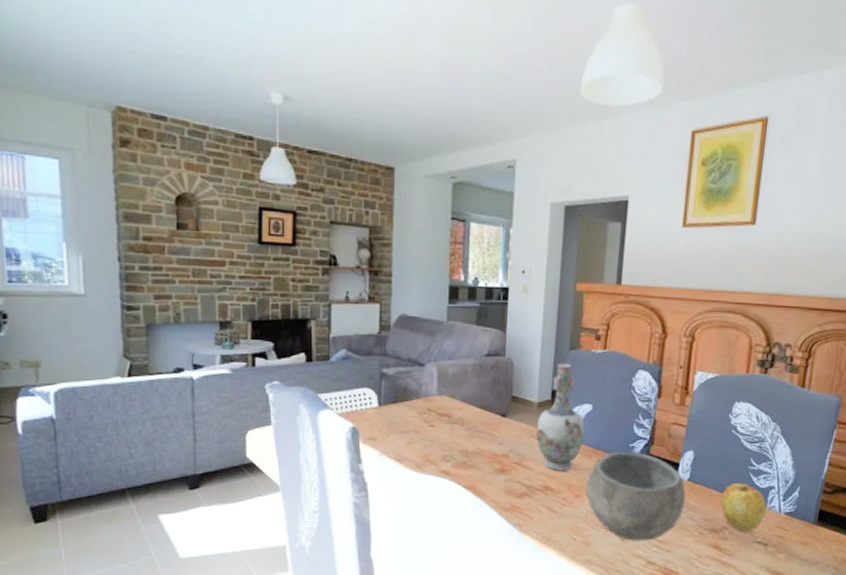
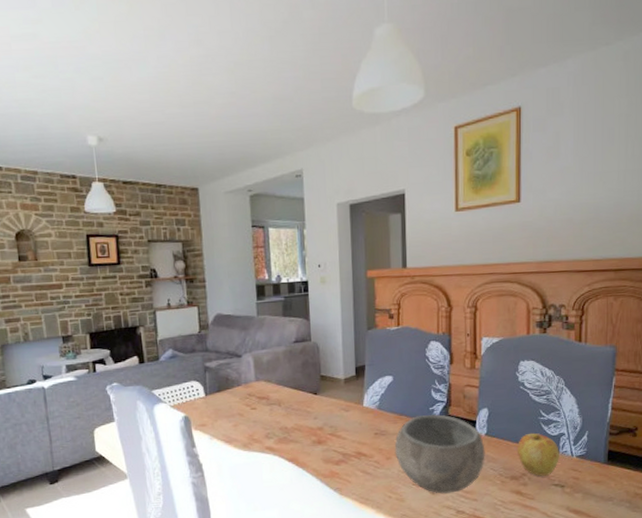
vase: present [536,363,585,471] -> none [345,342,388,438]

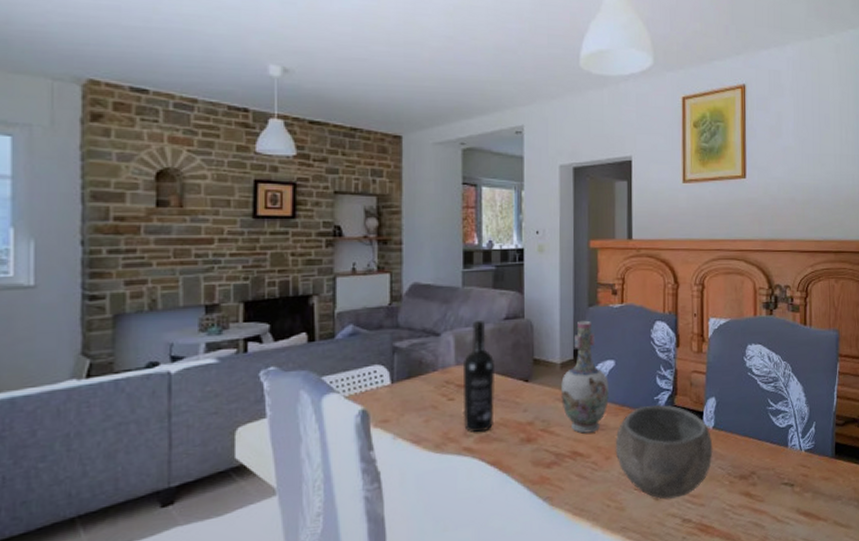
wine bottle: none [261,344,289,436] -> present [462,321,496,433]
vase: none [345,342,388,438] -> present [561,320,609,433]
apple: present [516,433,559,476] -> none [745,424,788,474]

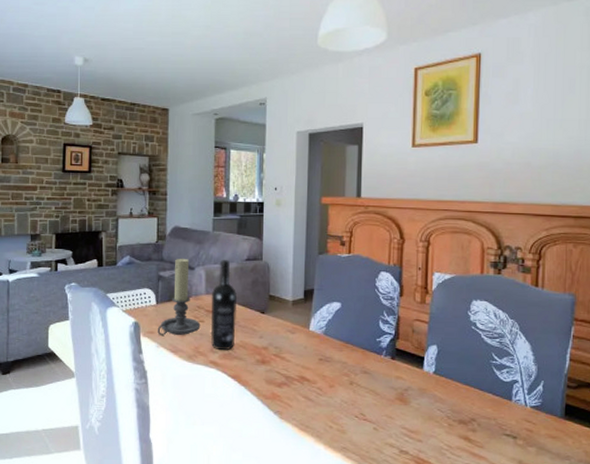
candle holder: none [393,322,450,424] -> present [157,258,201,336]
vase: present [561,320,609,433] -> none [292,266,335,363]
bowl: present [615,405,713,499] -> none [338,346,433,431]

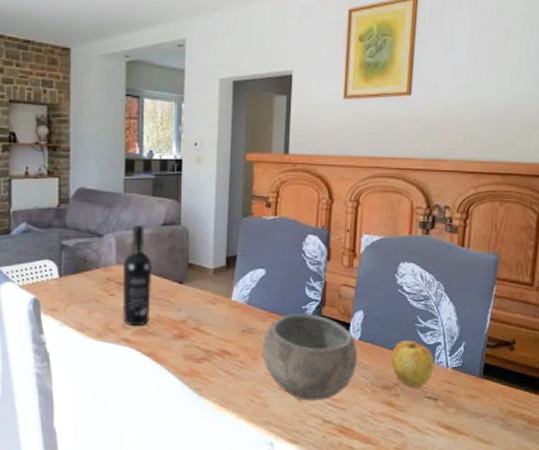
candle holder: present [157,258,201,336] -> none [61,224,111,312]
bowl: none [338,346,433,431] -> present [262,314,358,401]
apple: none [466,376,512,424] -> present [390,340,435,387]

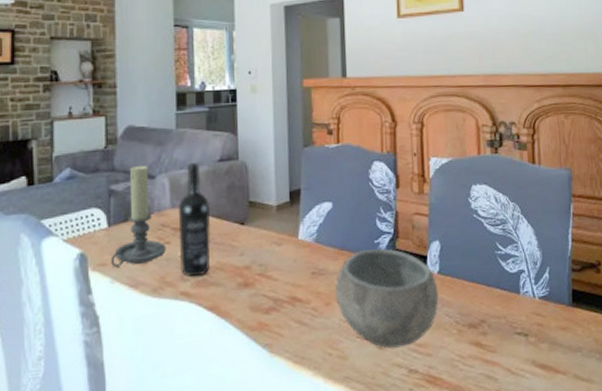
candle holder: none [61,224,111,312] -> present [111,165,167,267]
apple: present [390,340,435,387] -> none [473,269,521,323]

